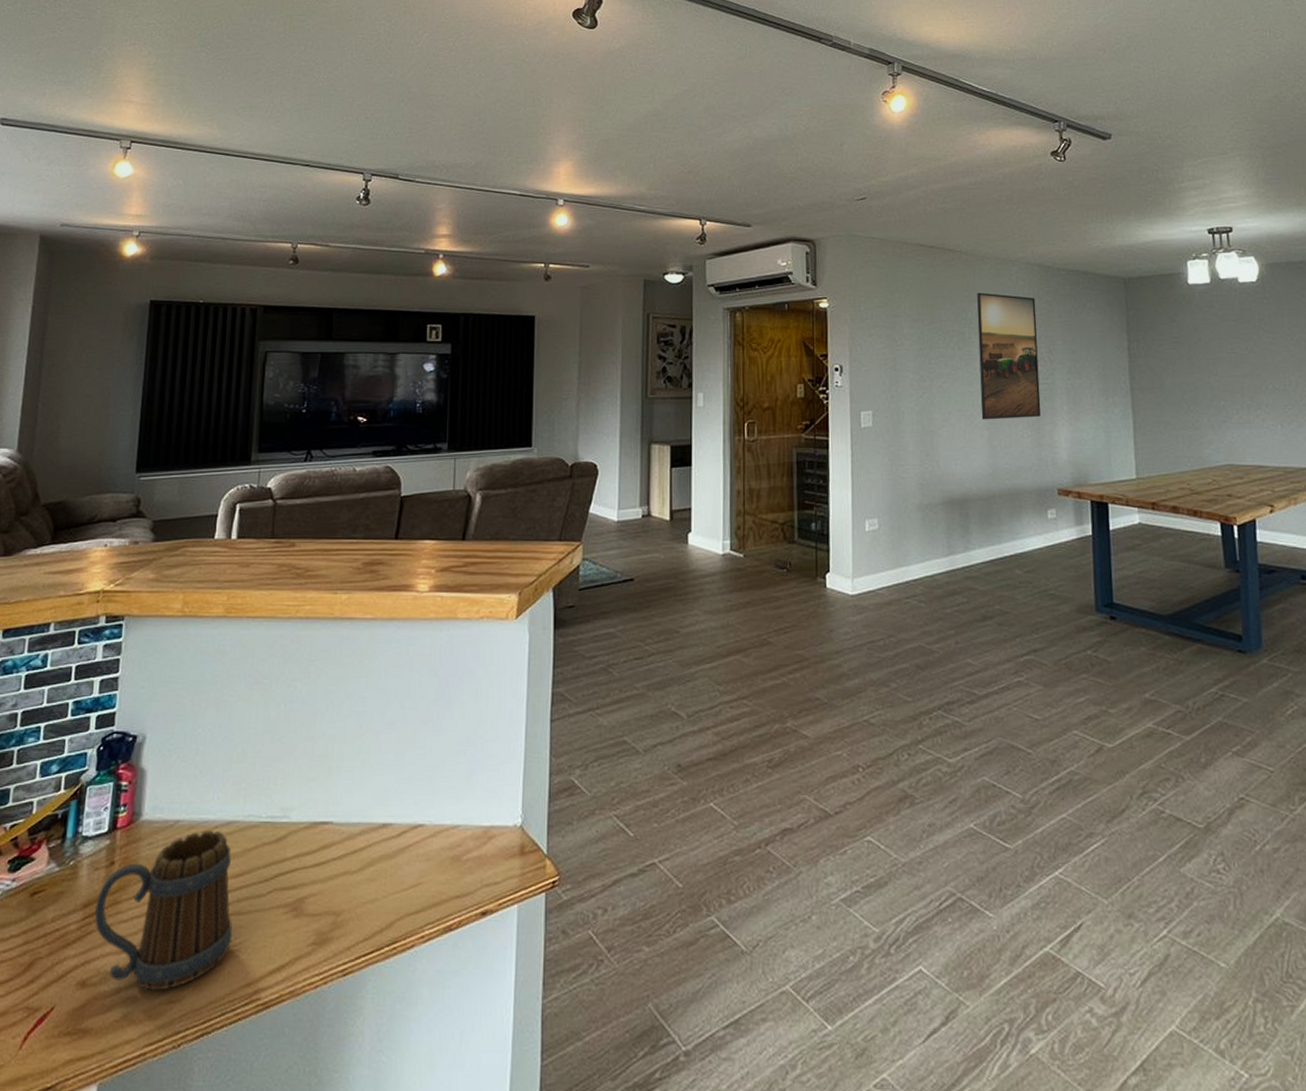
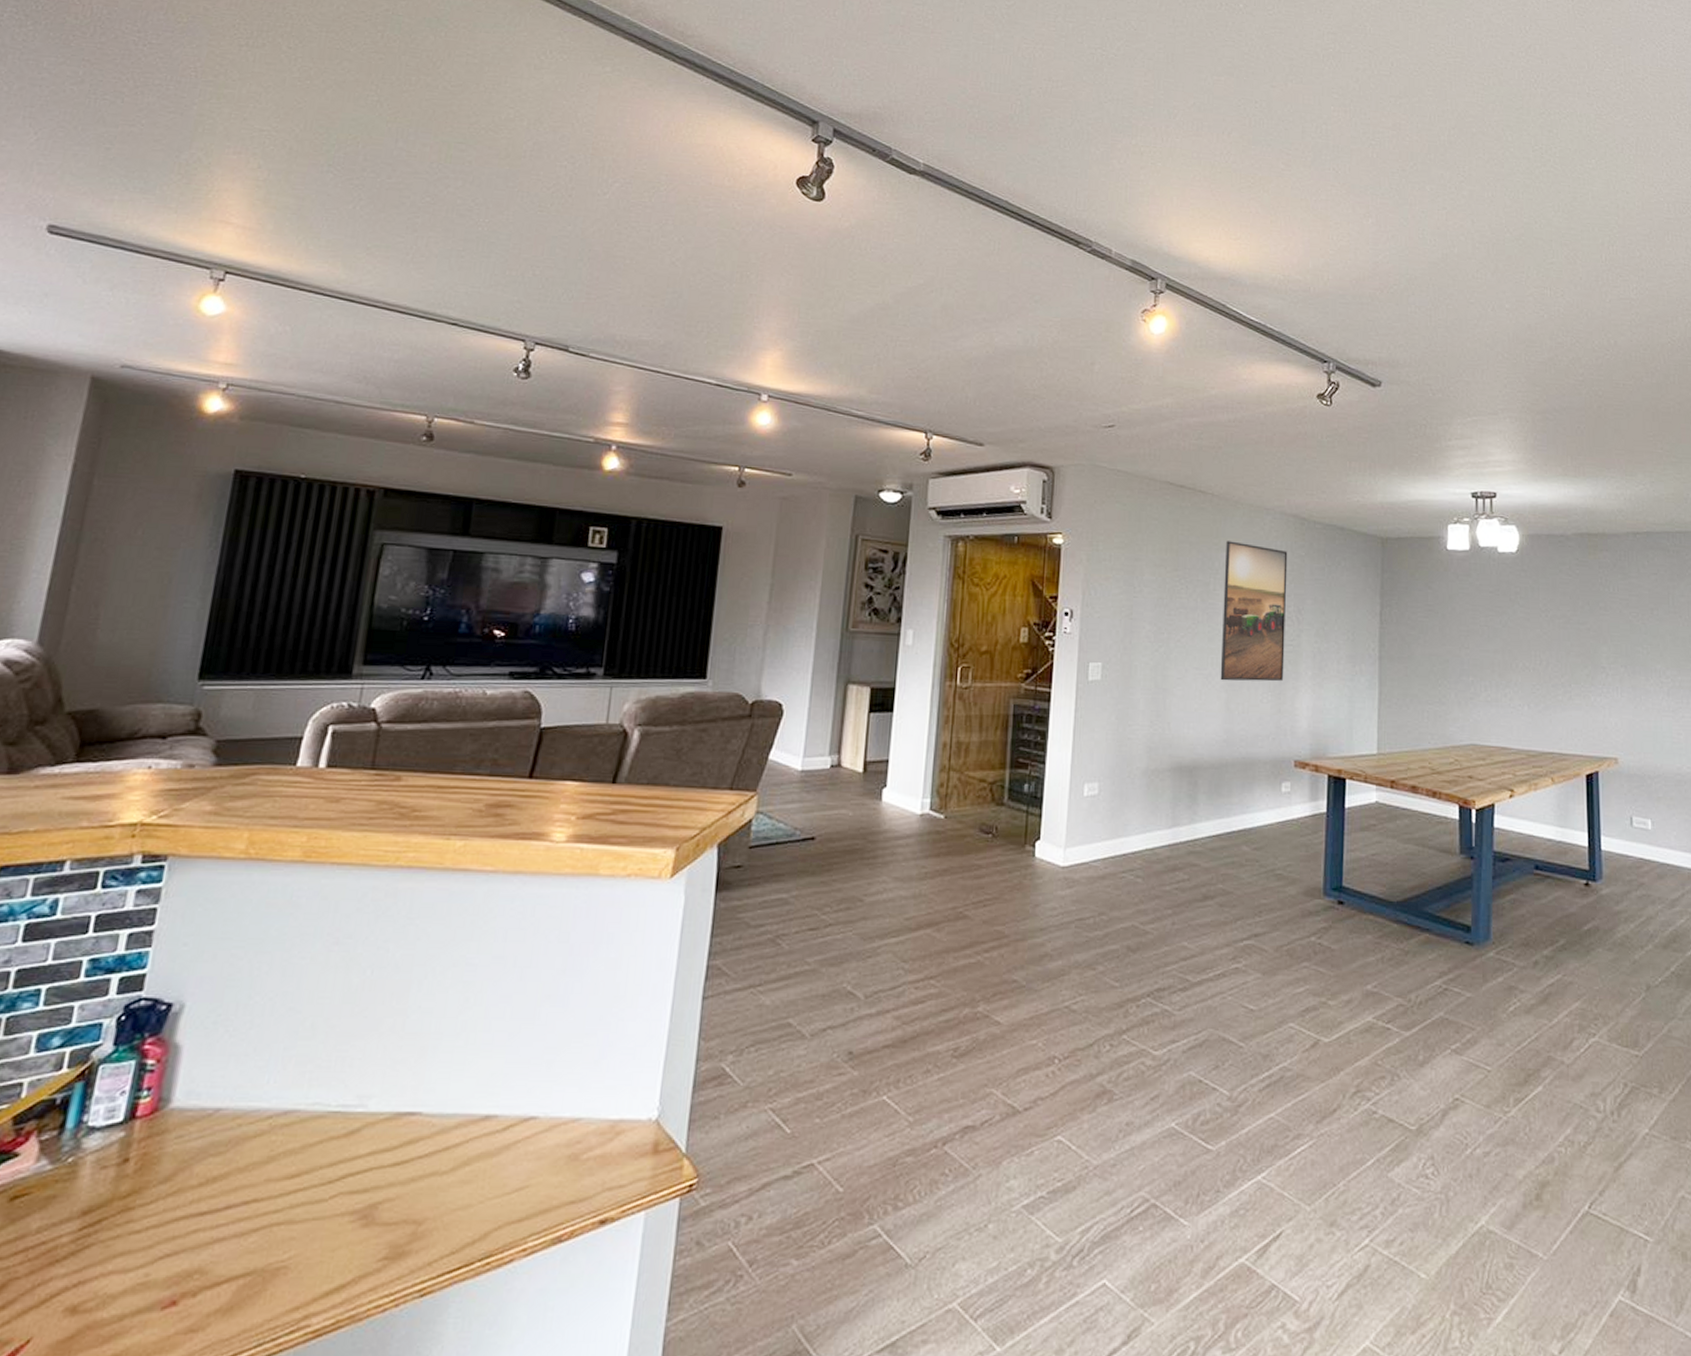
mug: present [95,830,233,991] -> none [96,1121,287,1317]

